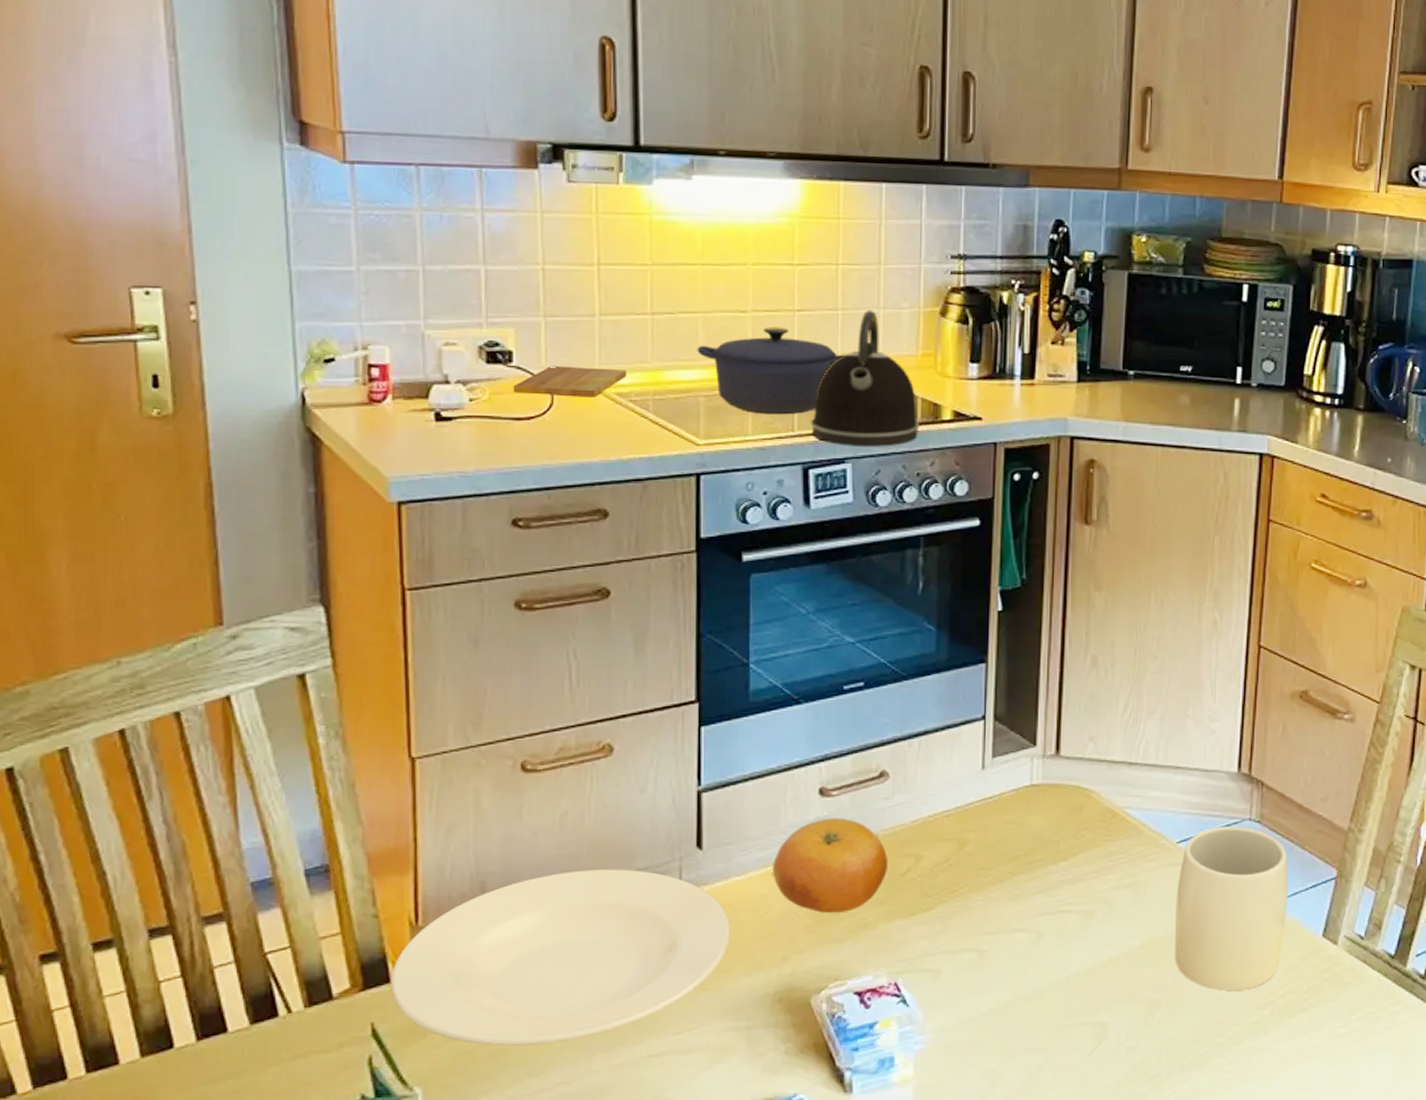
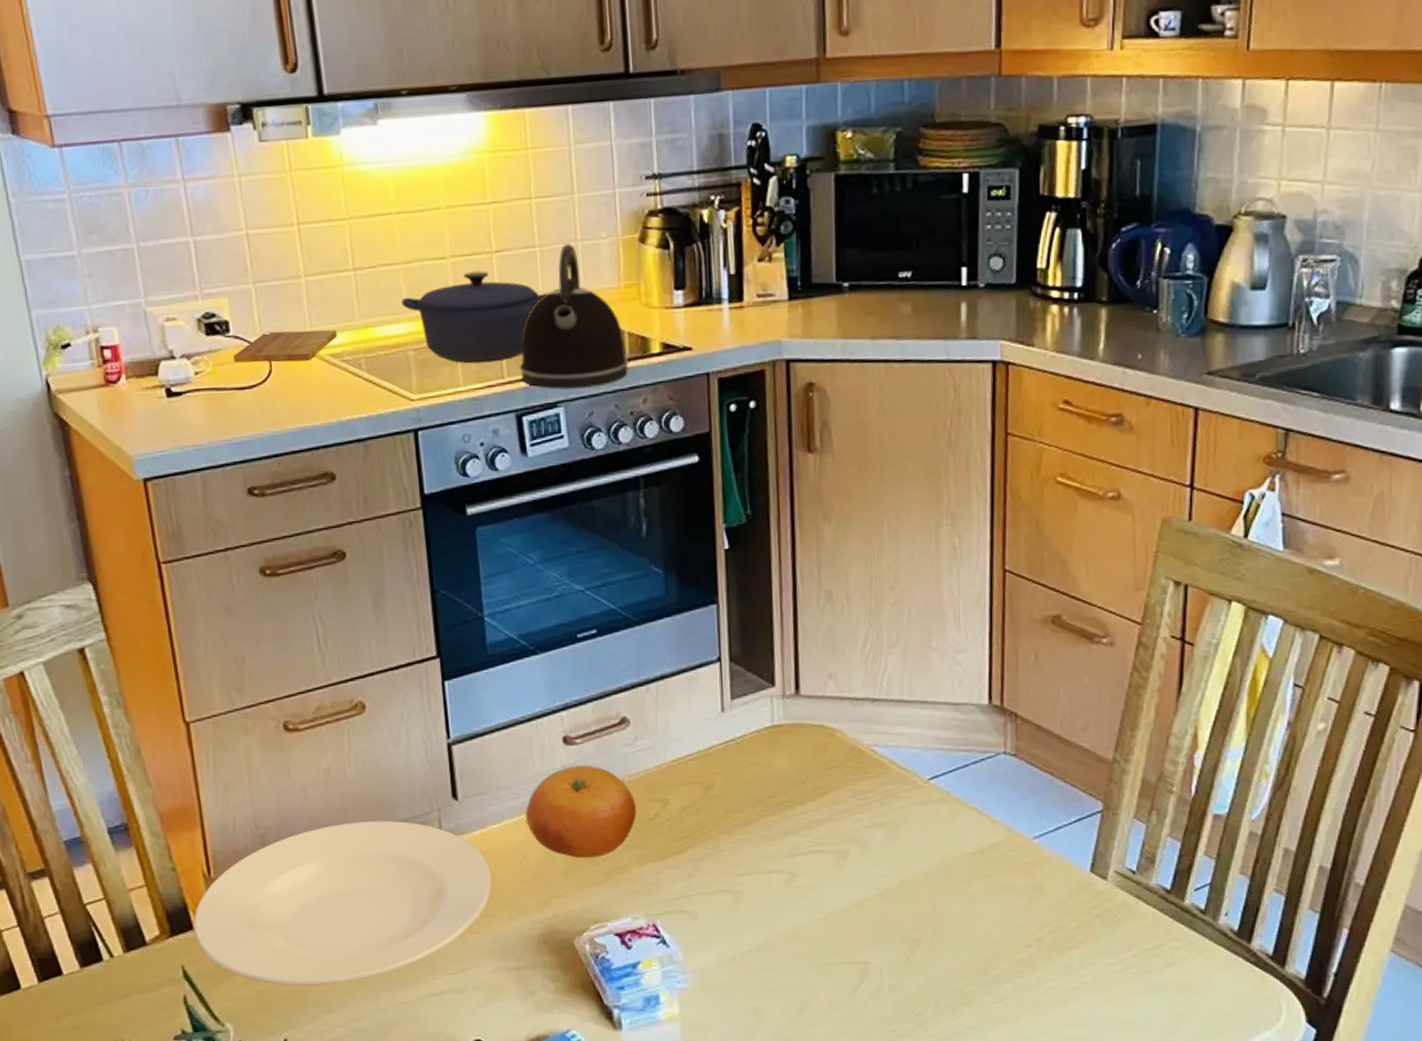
mug: present [1175,826,1288,991] -> none [931,761,1051,929]

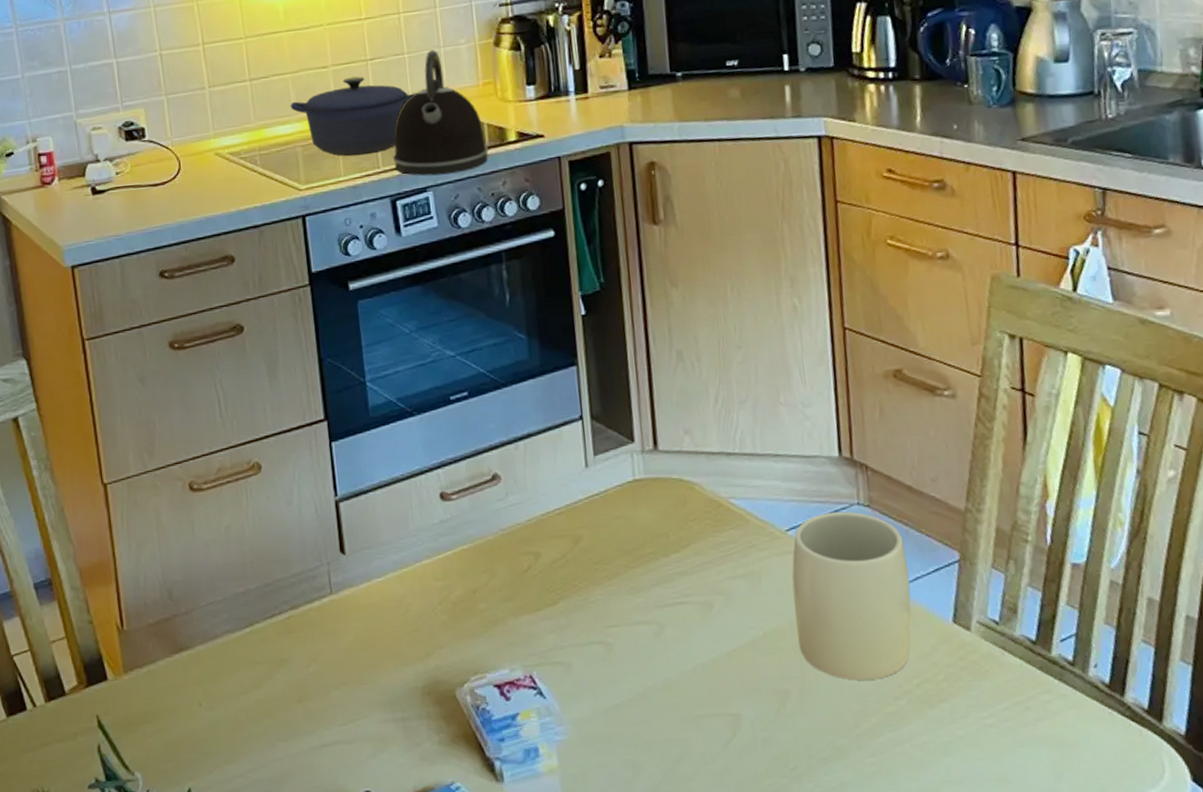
plate: present [192,820,494,986] -> none [107,574,379,736]
cutting board: present [233,330,338,363] -> none [148,132,236,163]
fruit: present [525,765,637,858] -> none [407,520,511,610]
mug: none [931,761,1051,929] -> present [791,511,911,681]

